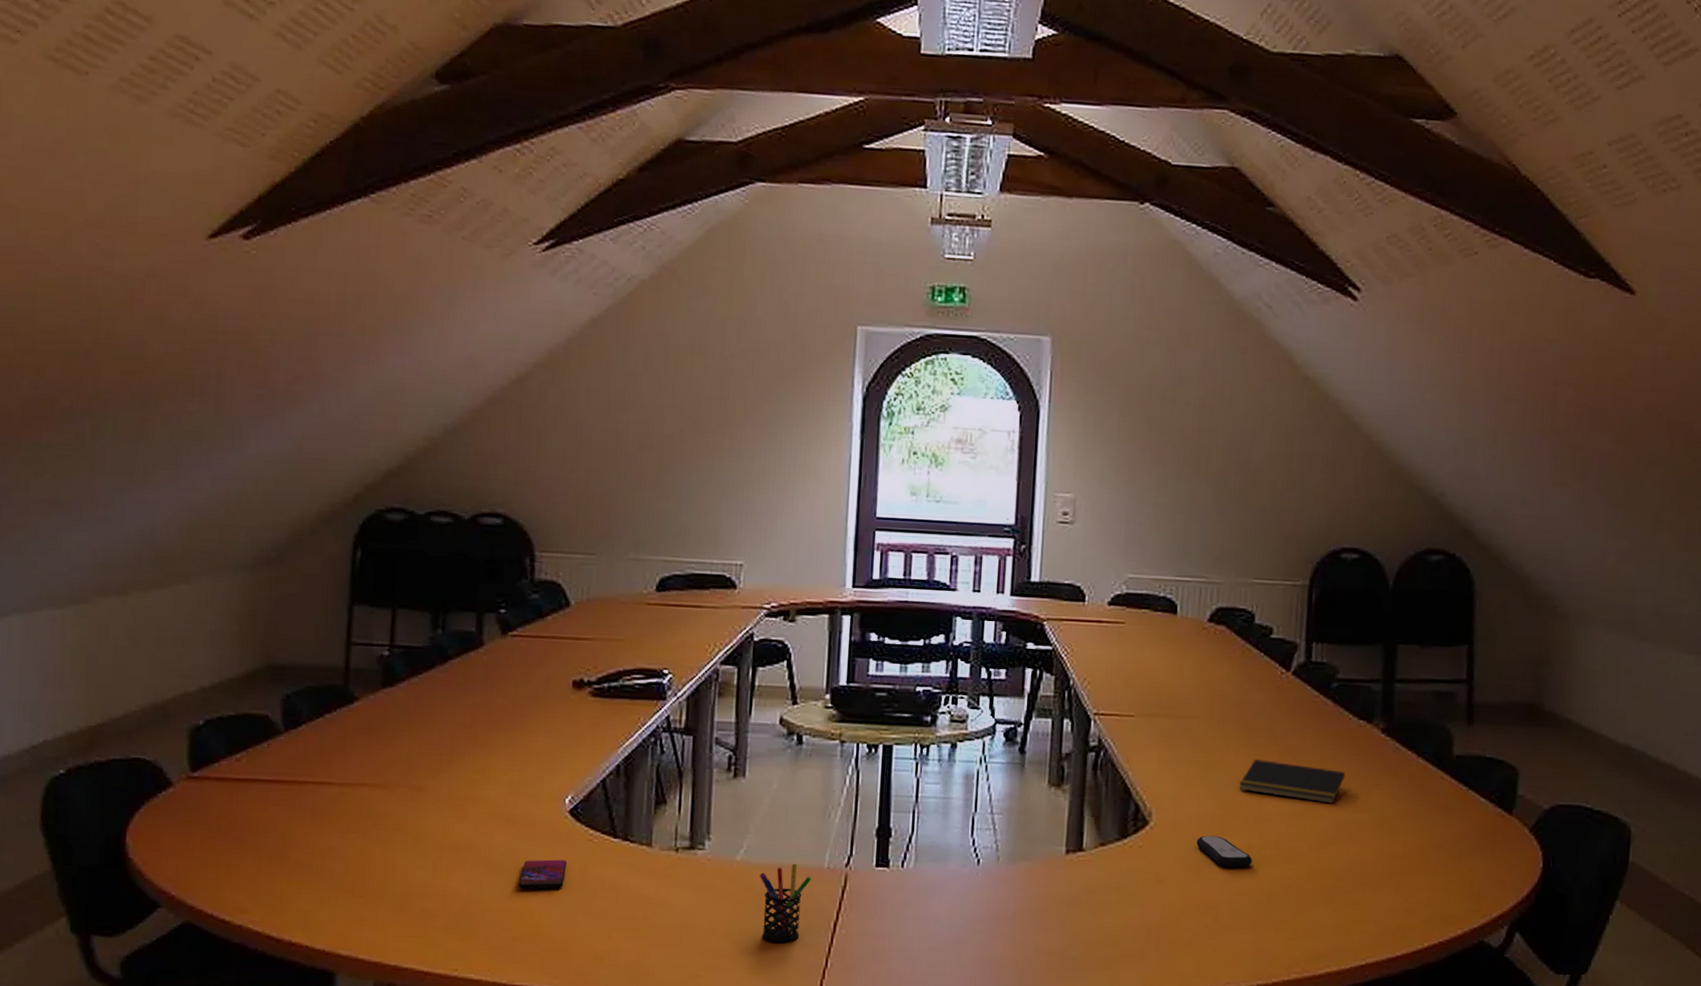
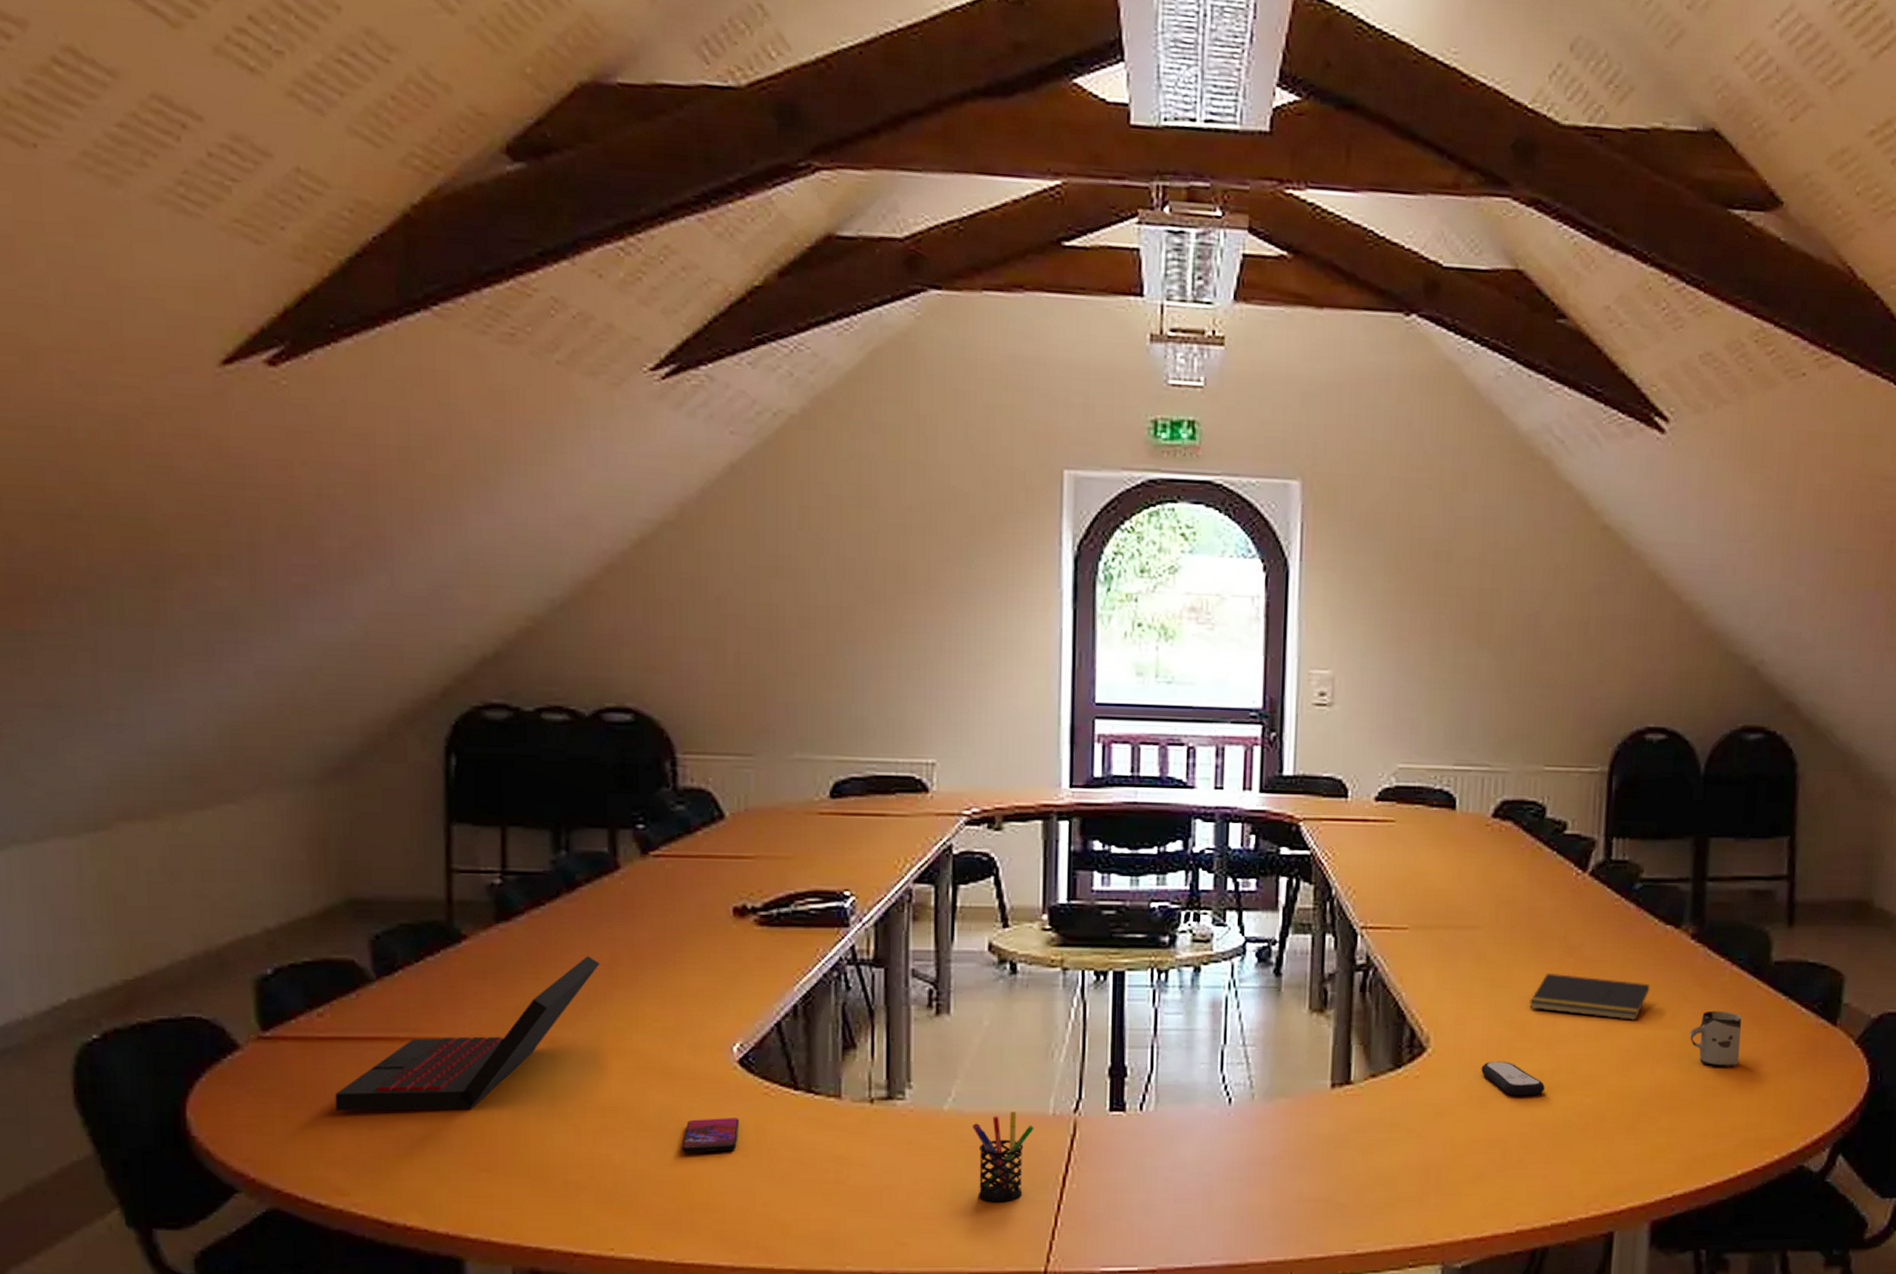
laptop: none [243,718,462,844] -> present [335,956,600,1111]
cup: none [1380,797,1428,849] -> present [1689,1010,1742,1067]

